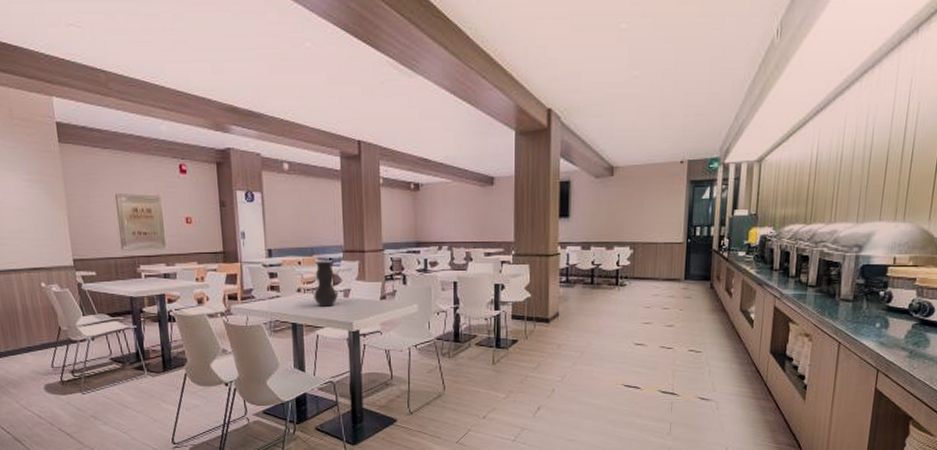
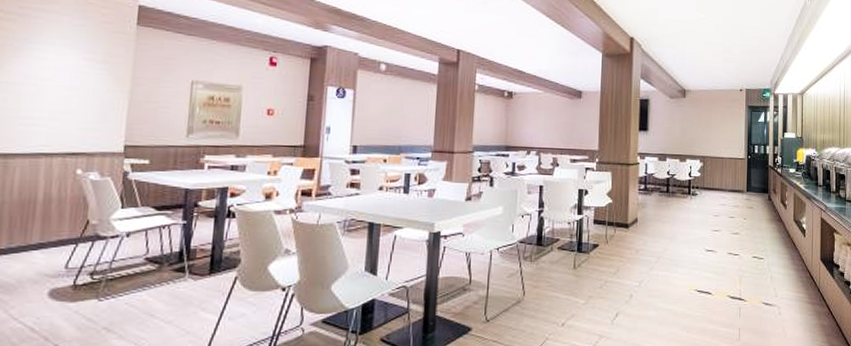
vase: present [313,261,338,308] -> none [396,159,422,208]

